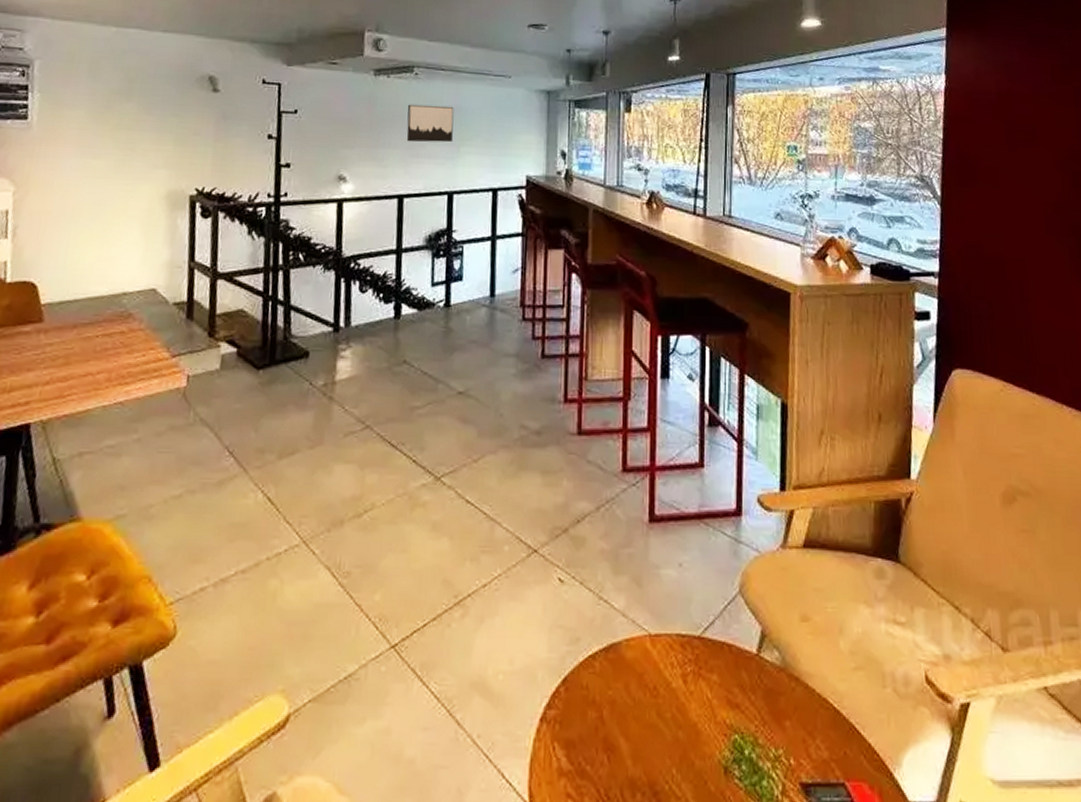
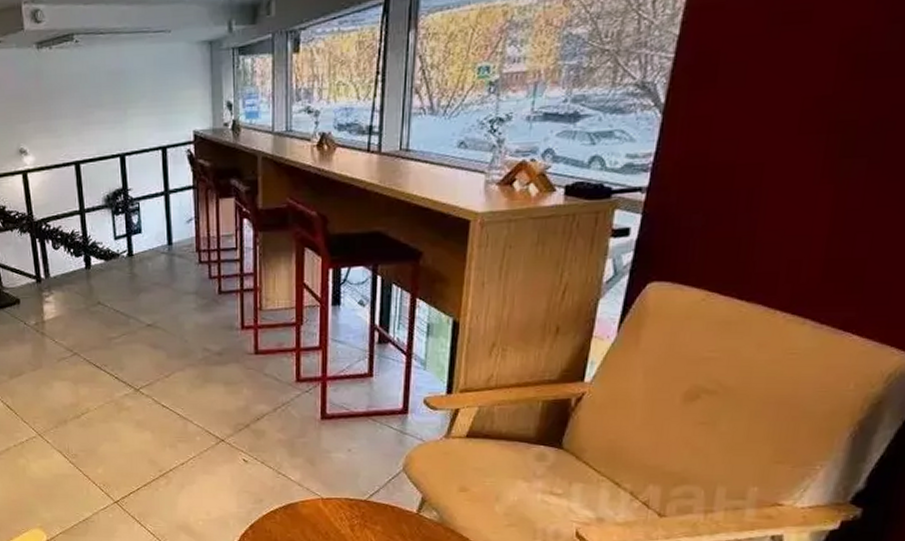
wall art: present [406,104,454,143] -> none [73,70,119,111]

